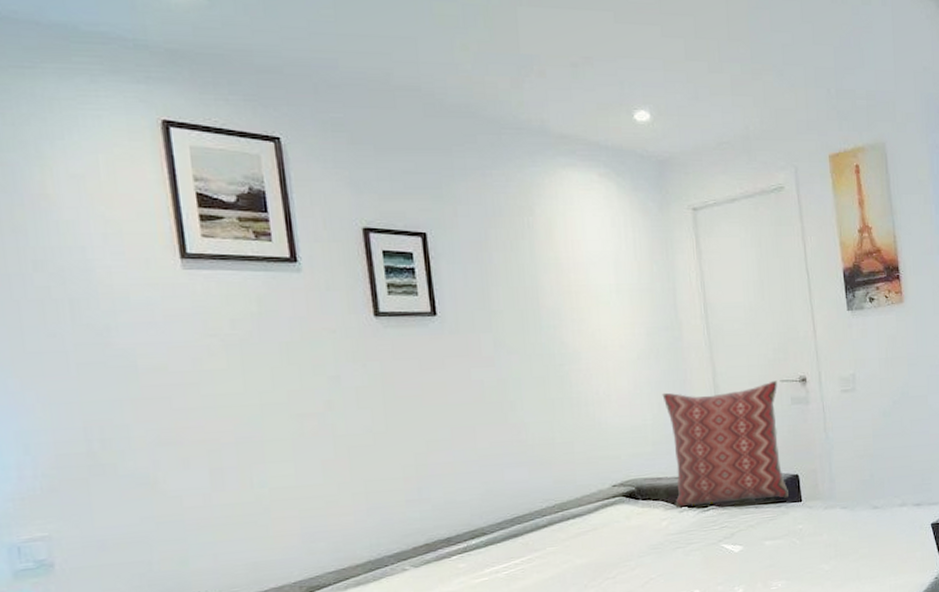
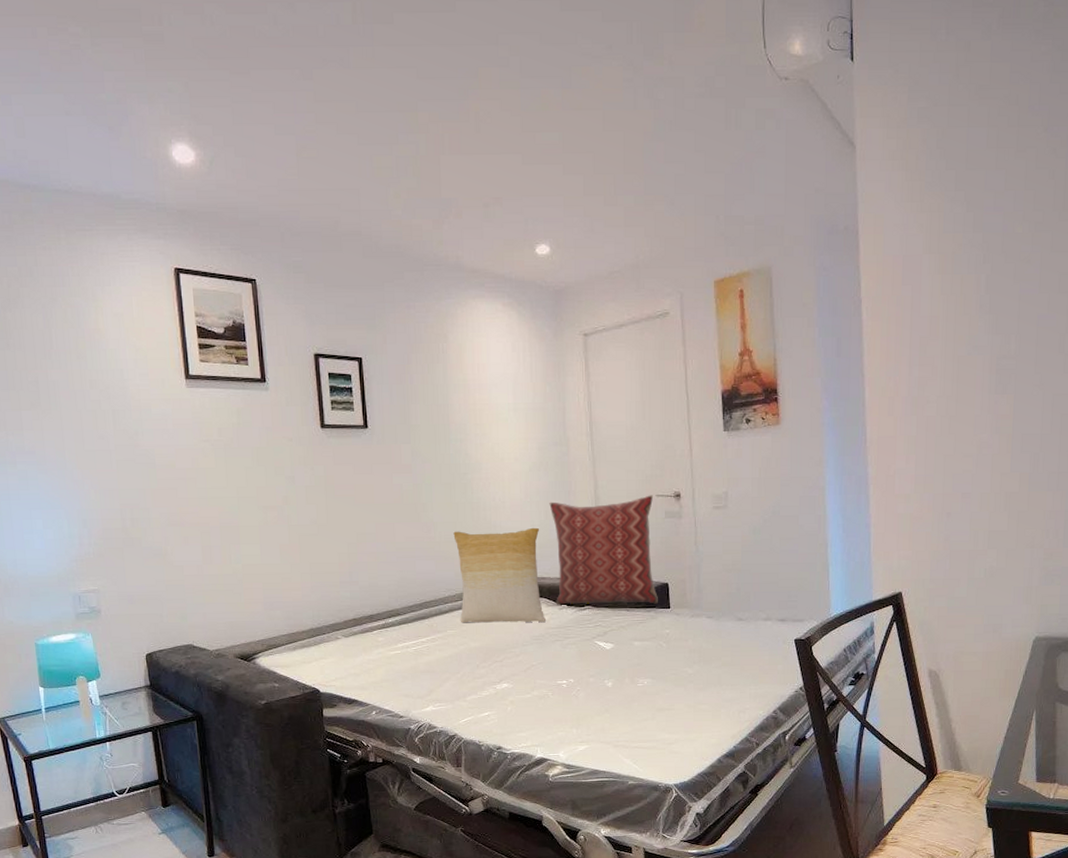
pillow: none [549,422,664,538] -> present [453,527,546,623]

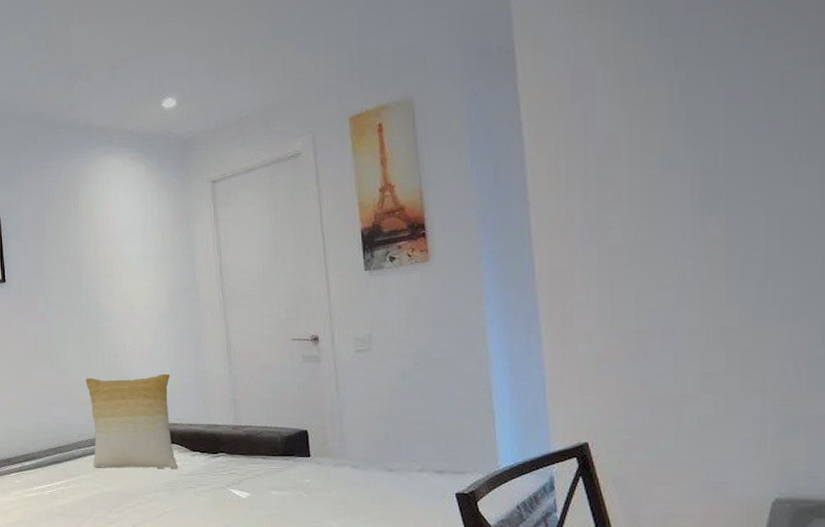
pillow: present [549,495,658,605] -> none [179,339,297,452]

